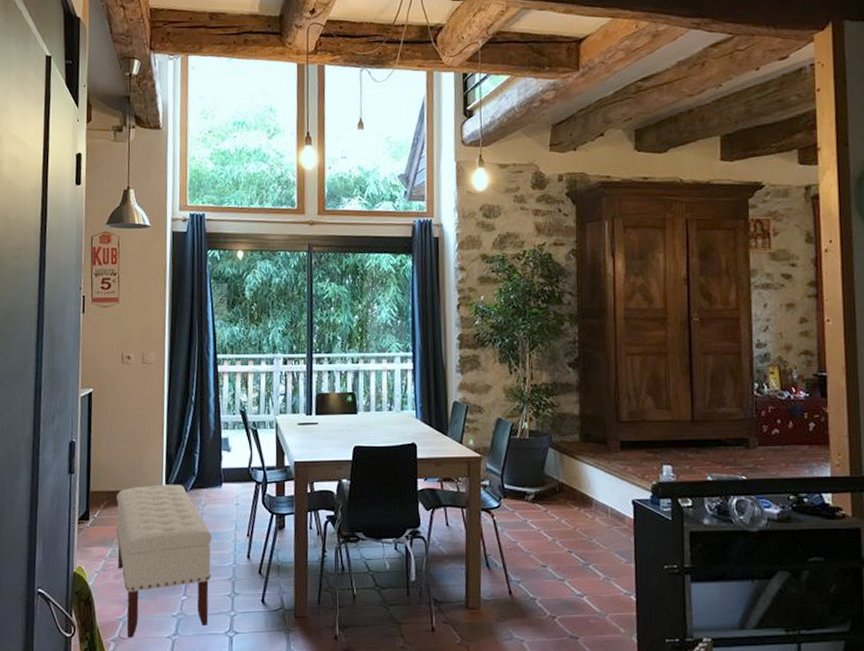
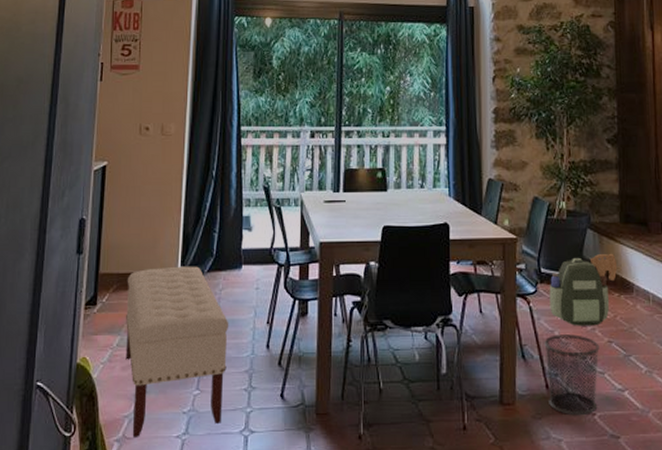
waste bin: none [507,545,560,619] -> present [544,334,600,416]
backpack: none [512,470,577,537] -> present [549,253,617,326]

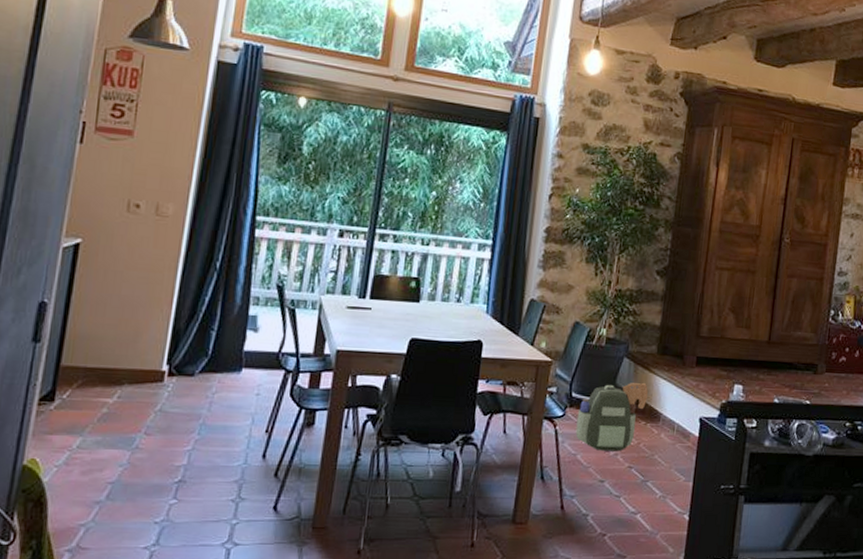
bench: present [125,266,229,439] -> none [87,364,221,549]
waste bin: present [544,334,600,416] -> none [561,458,620,536]

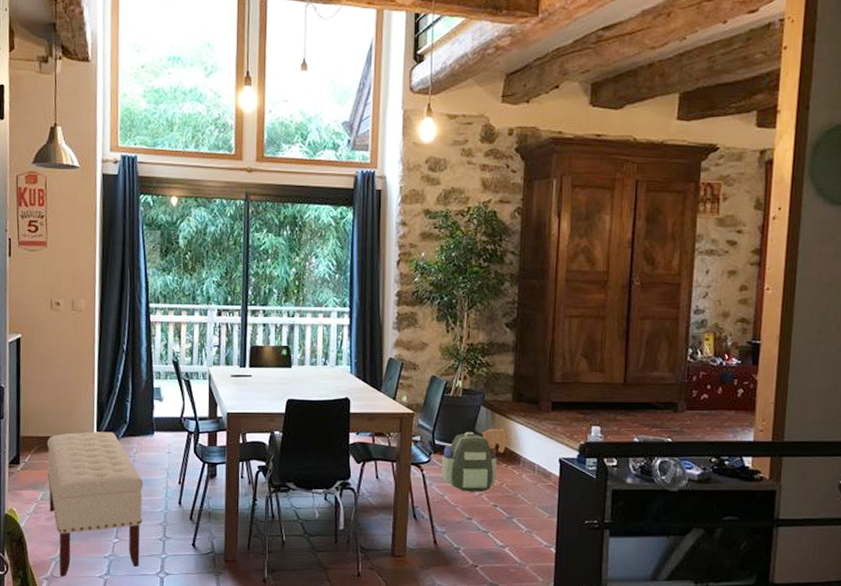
bench: none [87,364,221,549] -> present [46,431,144,577]

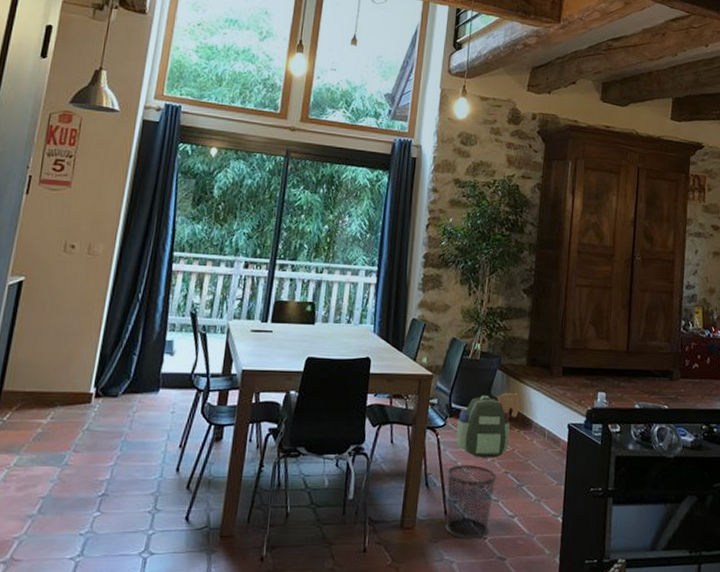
bench: present [46,431,144,577] -> none [21,387,140,560]
waste bin: none [434,498,485,567] -> present [445,465,497,540]

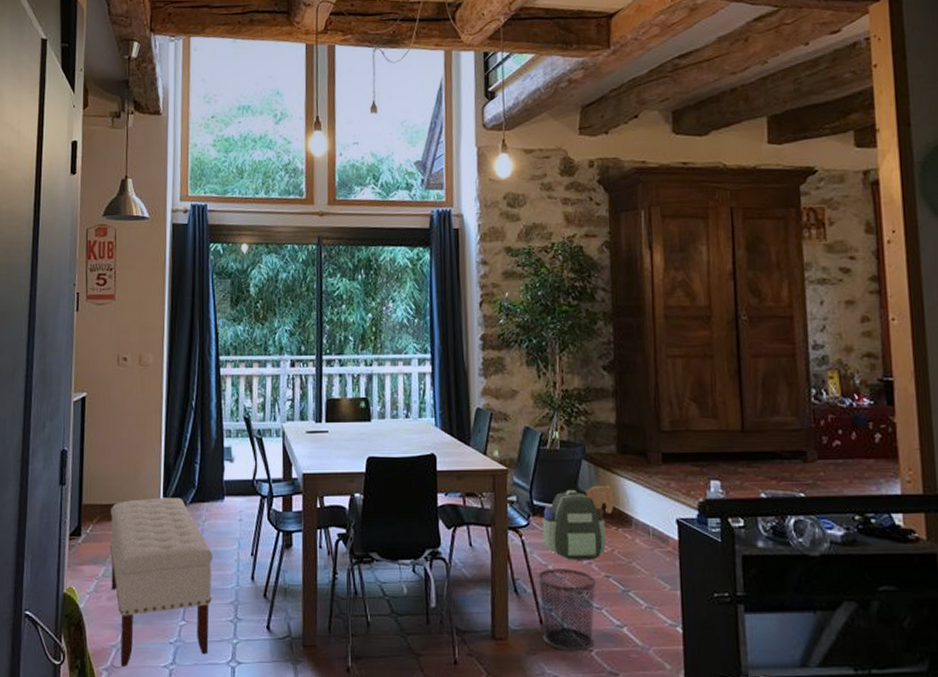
bench: none [21,387,140,560] -> present [109,497,213,668]

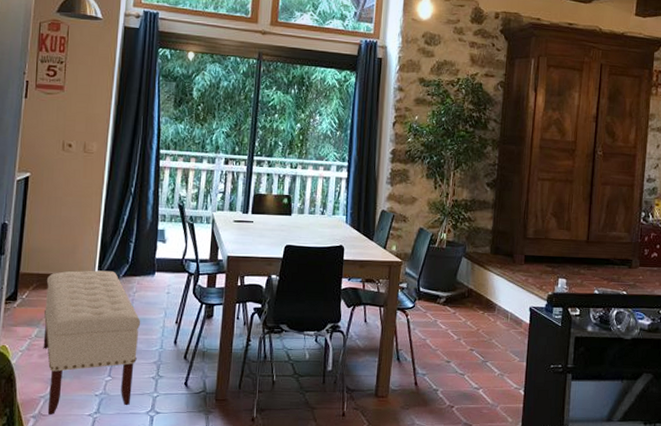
waste bin: present [537,569,596,652] -> none [416,342,463,408]
backpack: present [542,485,614,560] -> none [424,278,484,337]

